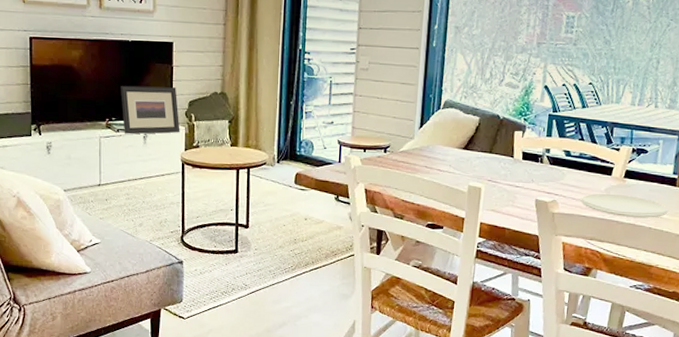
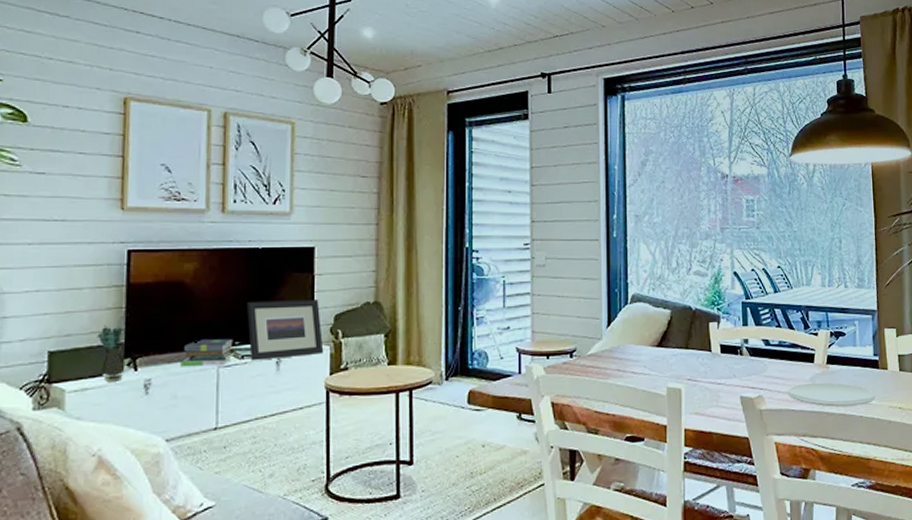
vase: none [11,96,33,142] -> present [97,324,125,382]
books: none [72,114,112,136] -> present [180,339,235,367]

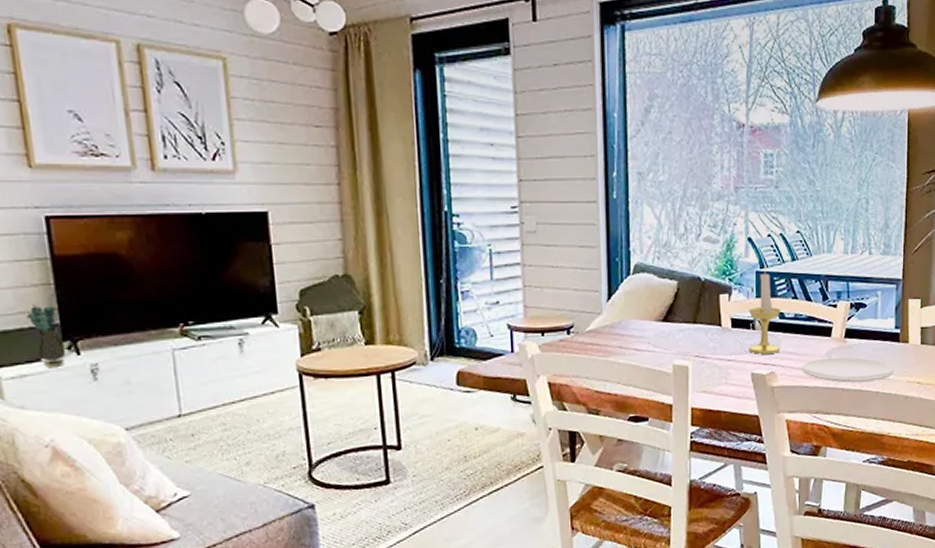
books: present [180,339,235,367] -> none [129,318,190,350]
picture frame: present [247,300,324,361] -> none [196,273,292,342]
candlestick: none [735,294,766,378] -> present [748,263,781,354]

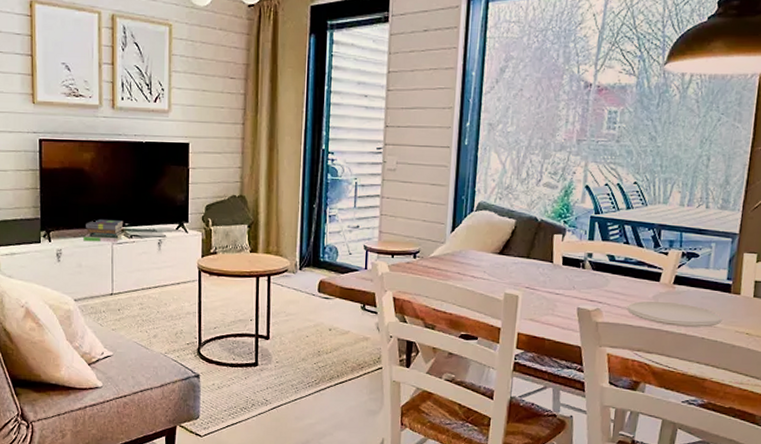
vase: present [26,303,67,367] -> none [20,201,42,249]
books: none [129,318,190,350] -> present [83,220,125,243]
candlestick: present [748,263,781,354] -> none [576,209,612,292]

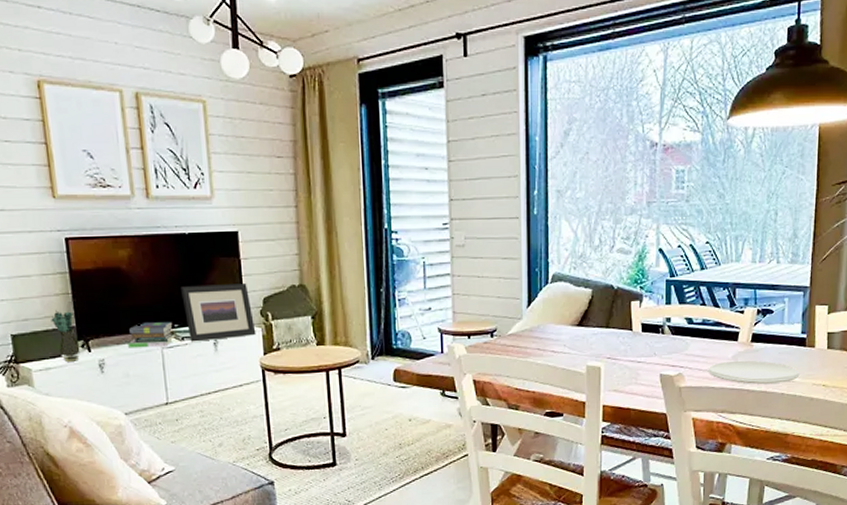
vase: none [20,201,42,249] -> present [51,309,81,362]
picture frame: none [134,189,197,241] -> present [181,283,256,342]

